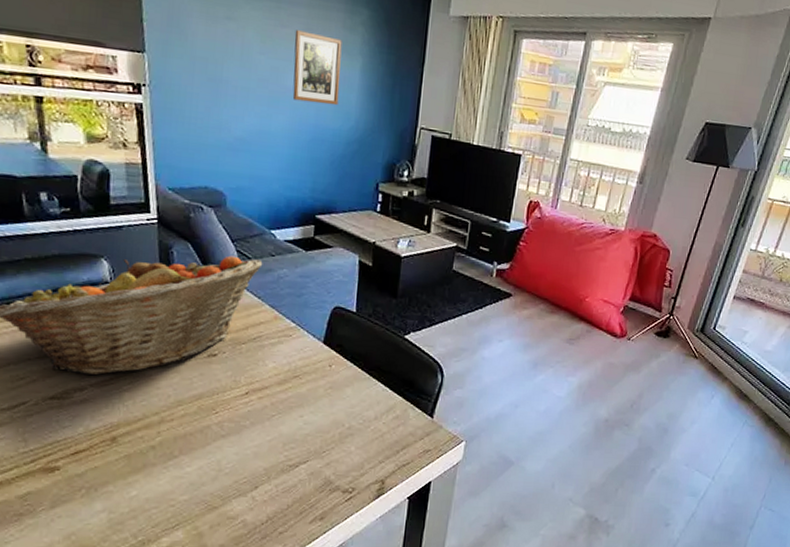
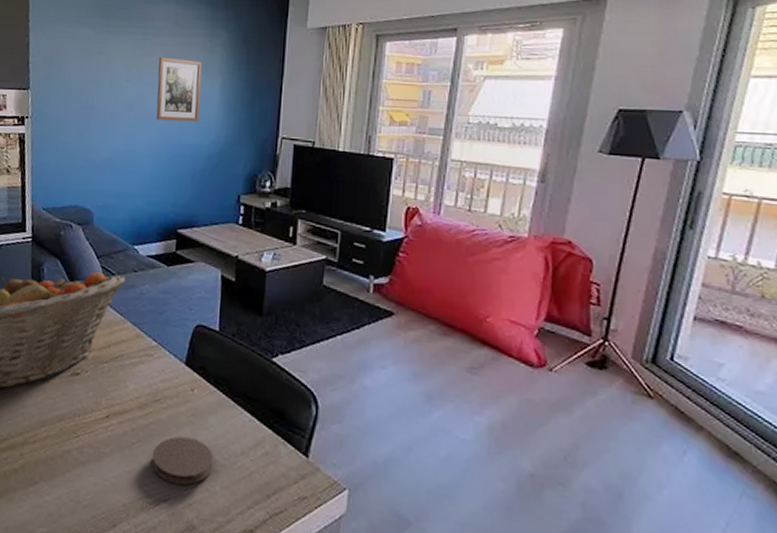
coaster: none [292,407,350,448] -> present [152,436,214,486]

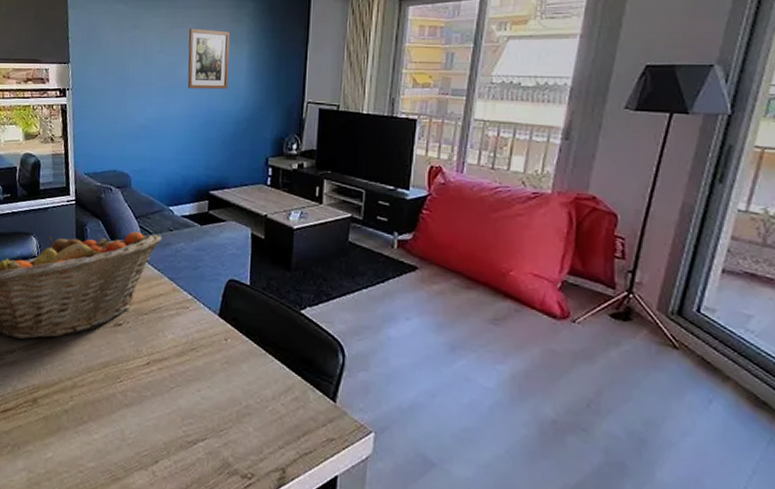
coaster: present [152,436,214,486] -> none [190,382,247,427]

